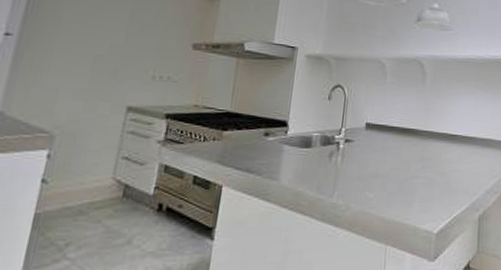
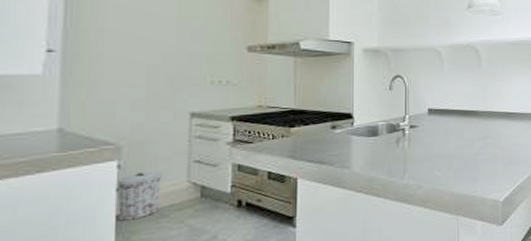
trash can: none [37,165,90,214] -> present [117,172,163,221]

